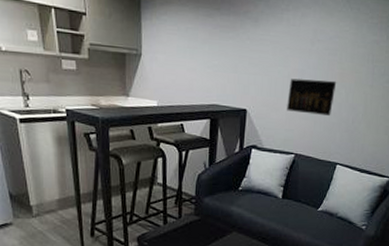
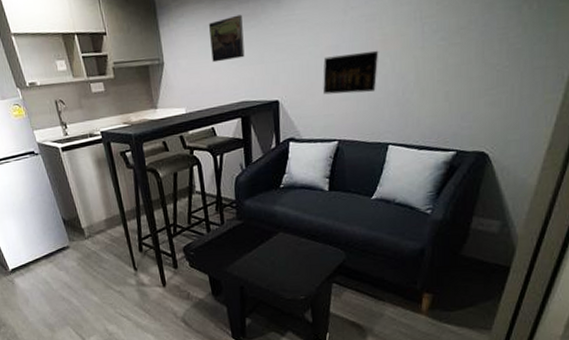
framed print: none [189,24,222,65] -> present [208,14,245,63]

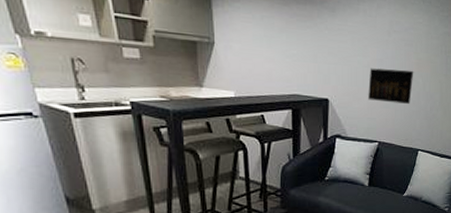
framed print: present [208,14,245,63] -> none [265,13,299,54]

